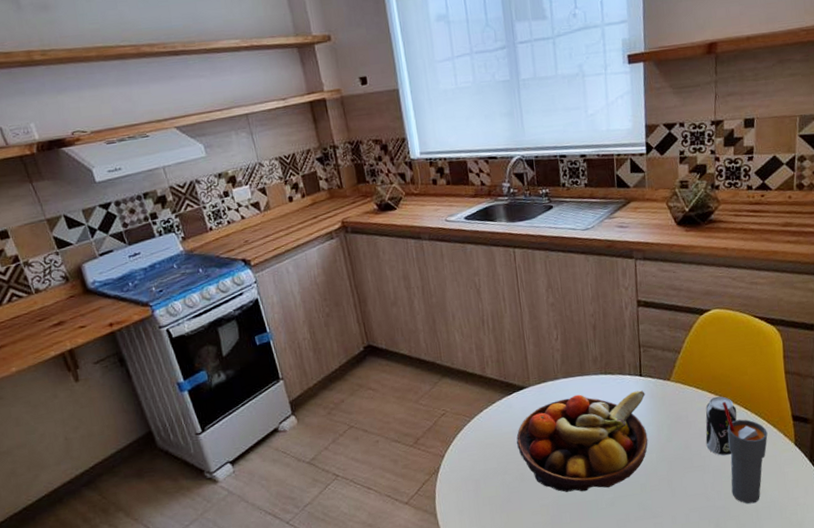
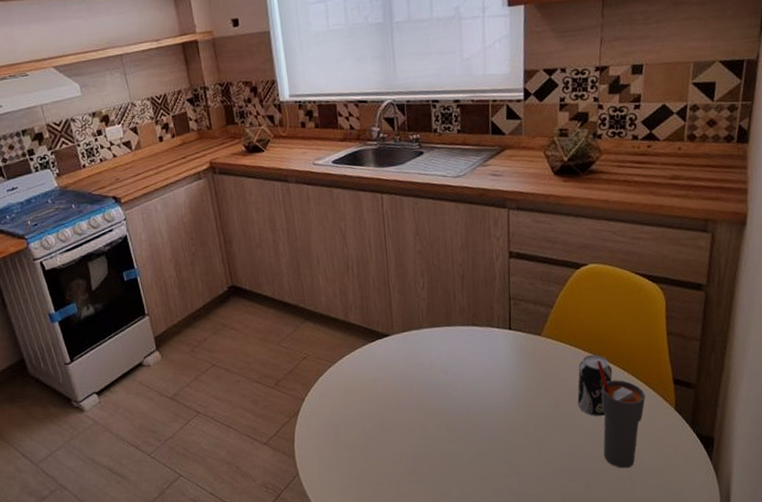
fruit bowl: present [516,390,648,492] -> none [377,344,516,445]

